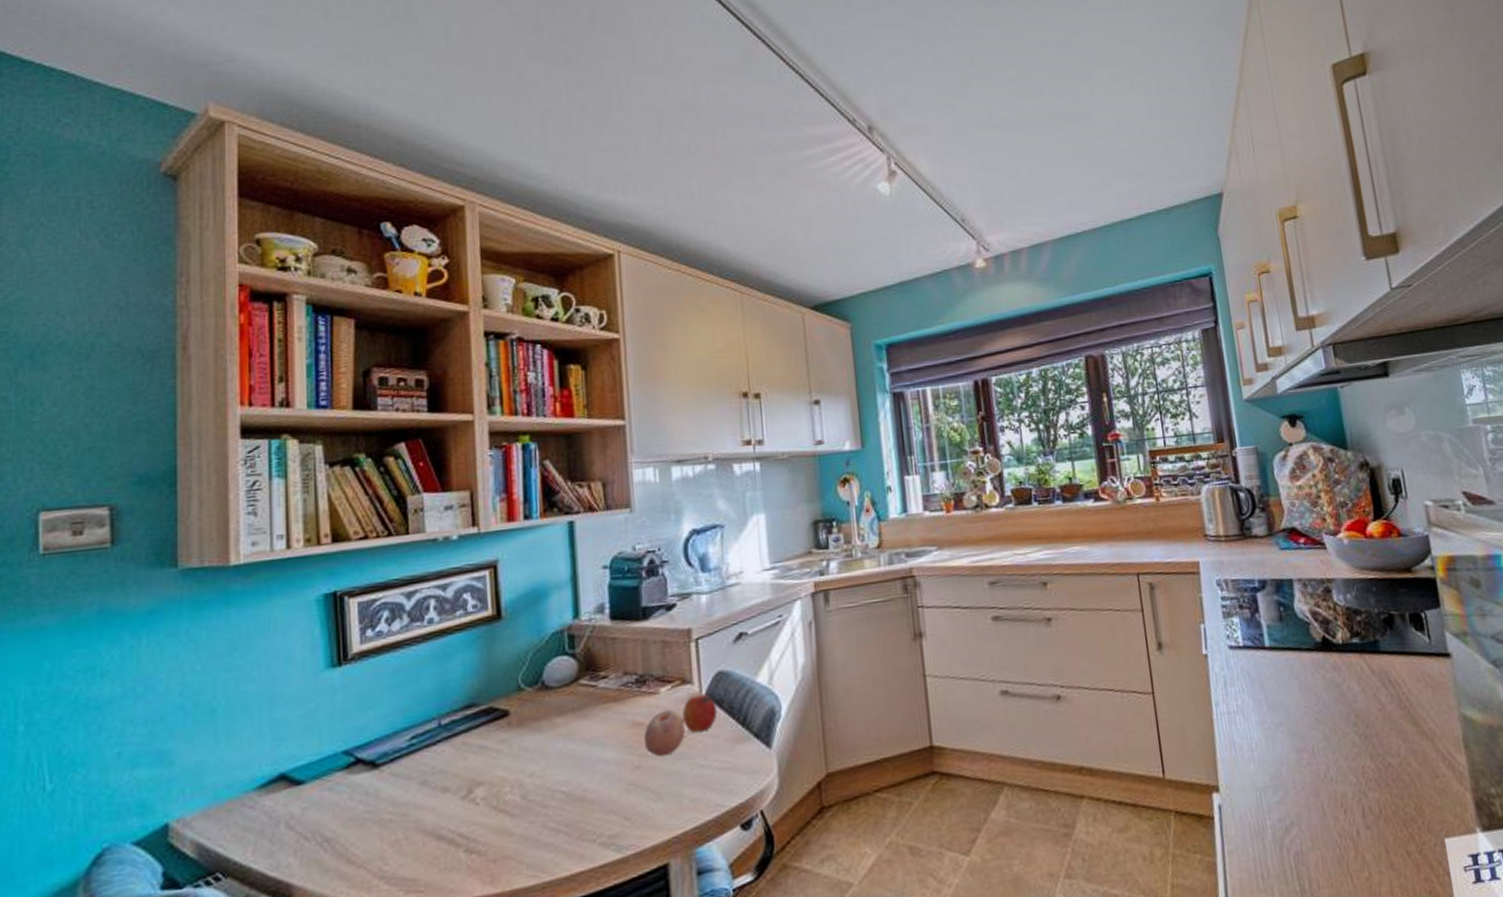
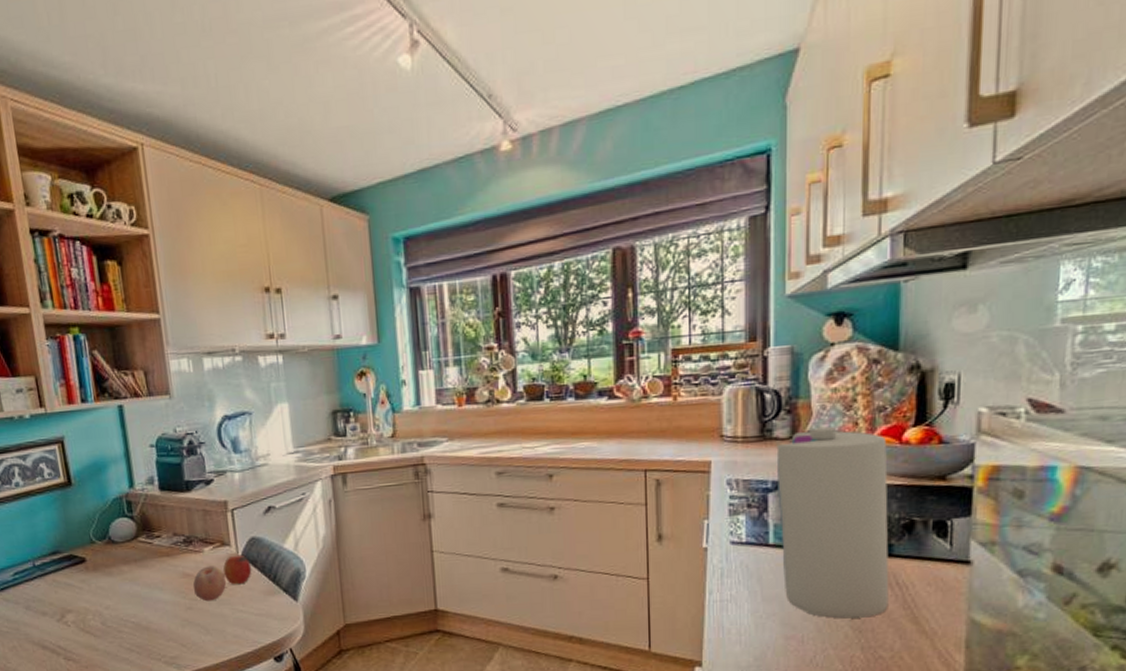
paper towel holder: none [1257,522,1387,725] -> present [776,426,889,619]

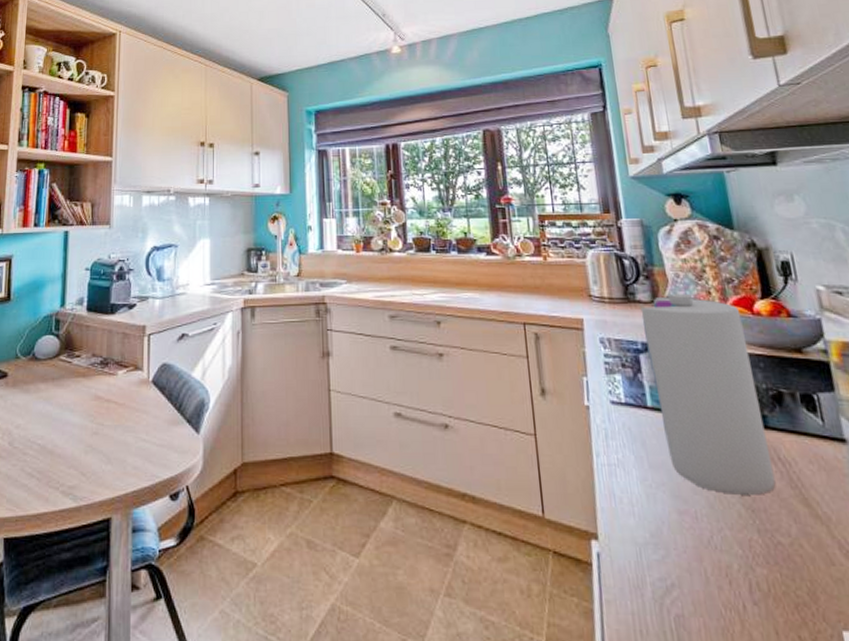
fruit: present [192,566,227,602] -> none [102,390,135,427]
fruit: present [222,554,252,585] -> none [132,380,160,412]

